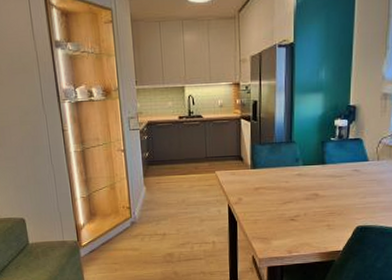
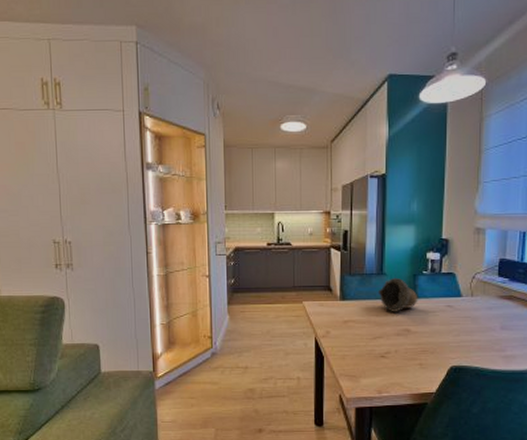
decorative bowl: none [287,145,326,178] -> present [377,277,418,312]

